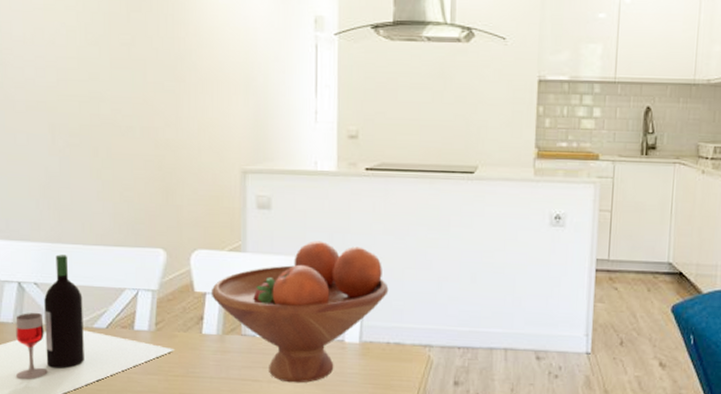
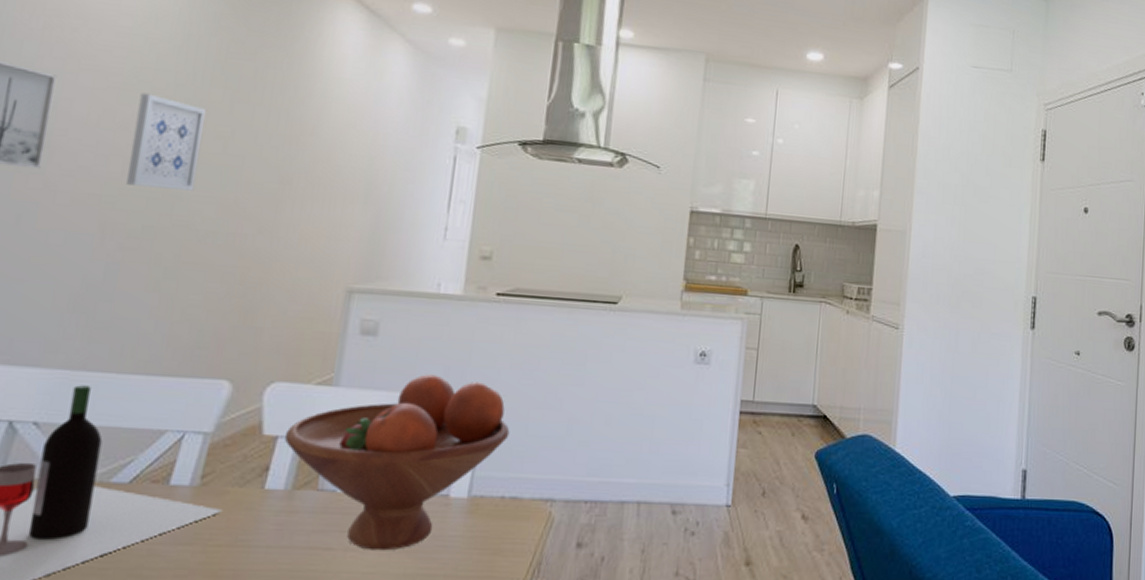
wall art: none [58,11,112,93] -> present [126,92,207,191]

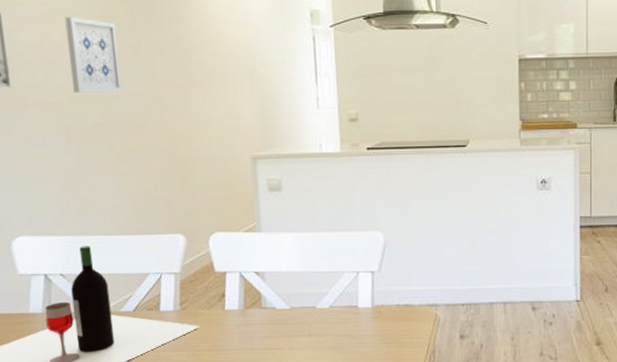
fruit bowl: present [284,374,510,551] -> none [230,217,396,348]

